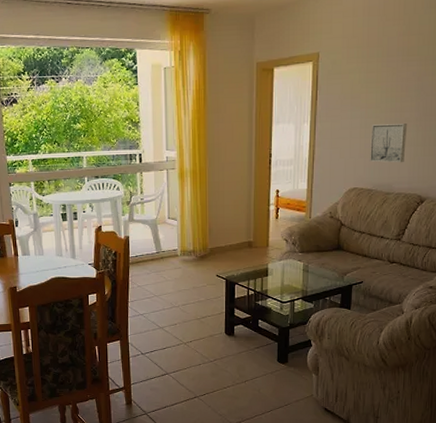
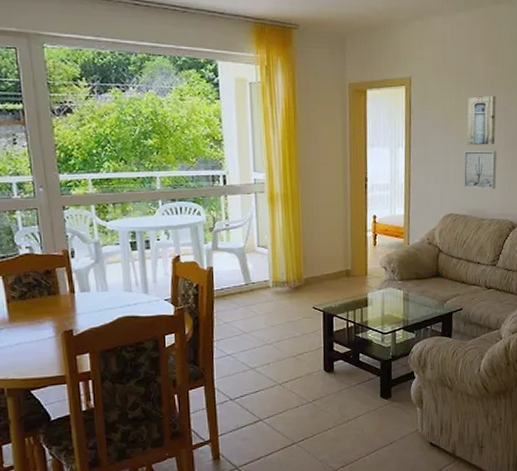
wall art: none [375,66,409,118] -> present [467,95,496,145]

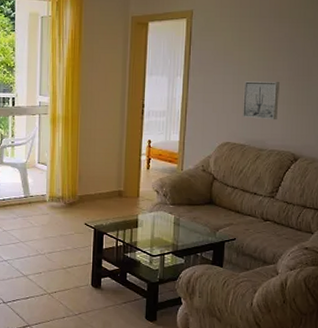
wall art: present [467,95,496,145] -> none [248,27,281,76]

